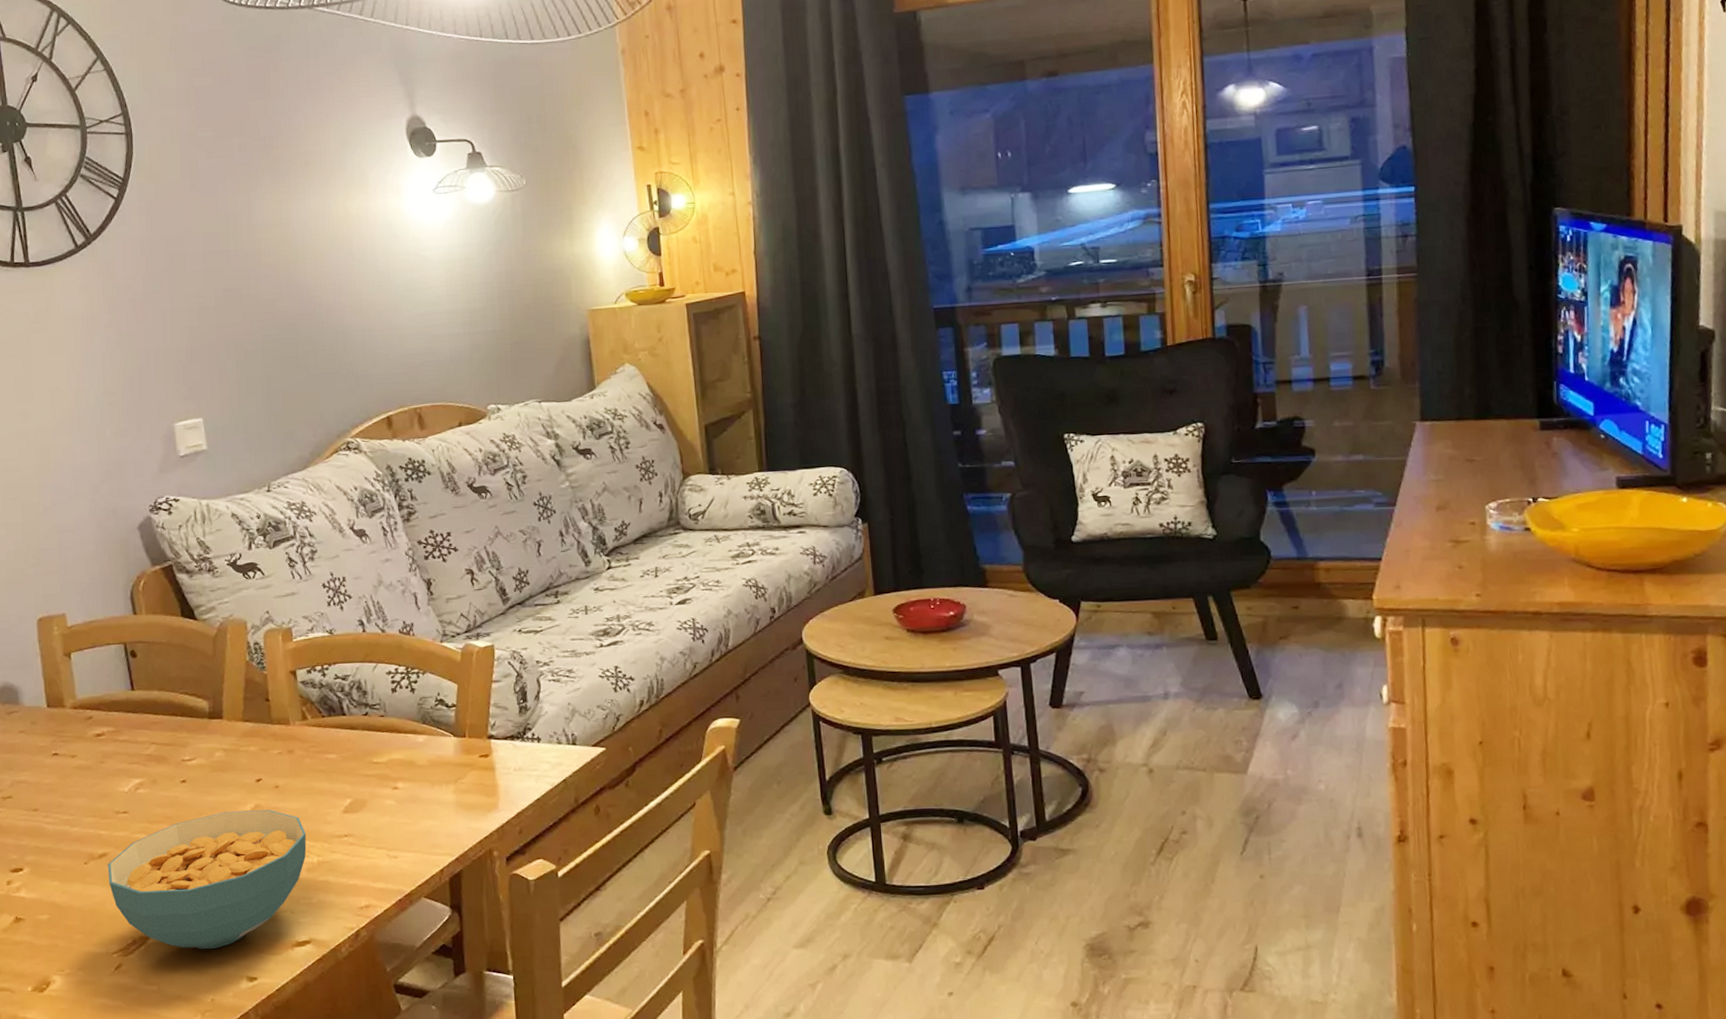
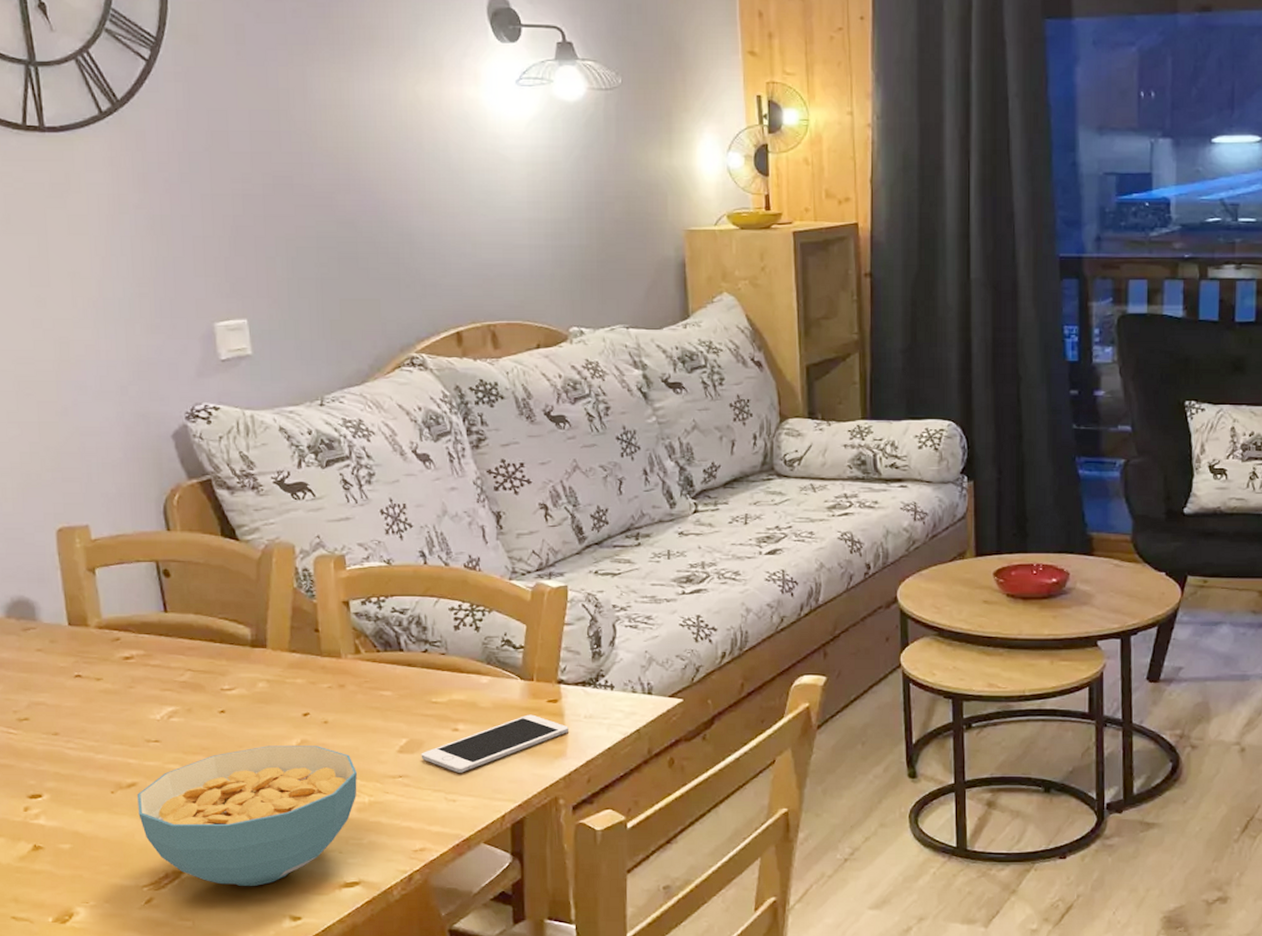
cell phone: none [364,770,501,830] -> present [421,714,570,773]

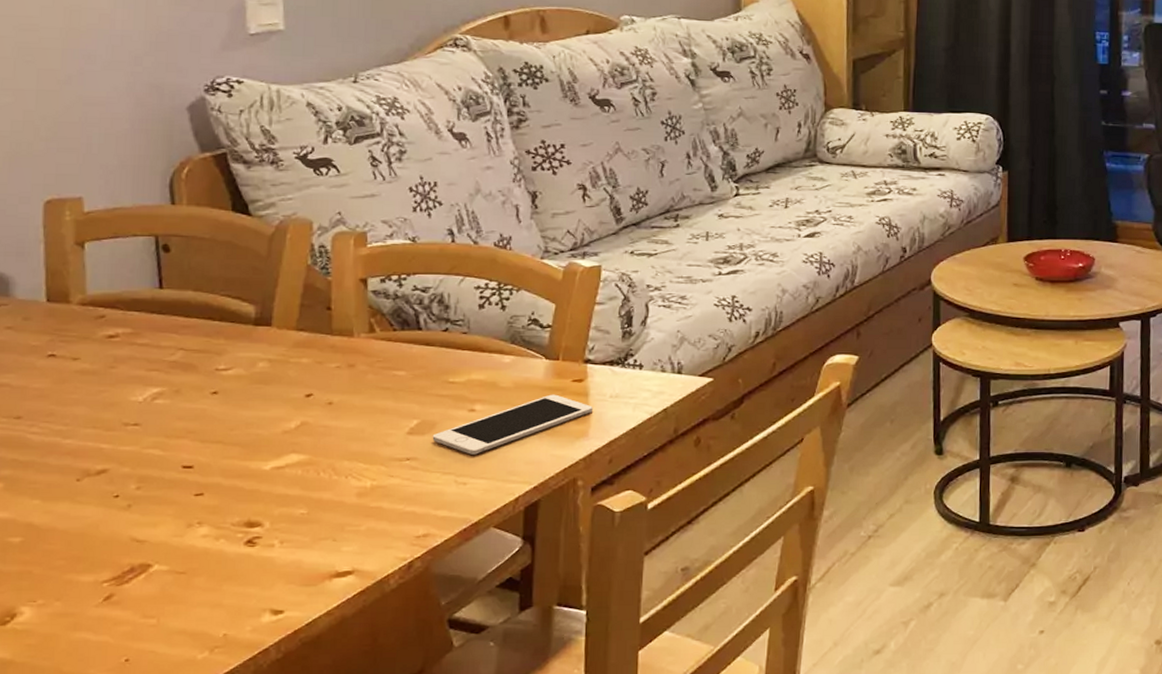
cereal bowl: present [137,745,357,886] -> none [106,428,360,579]

